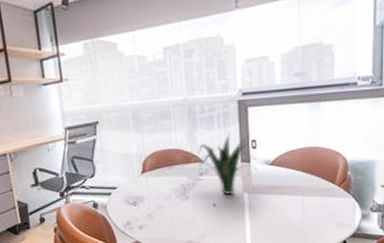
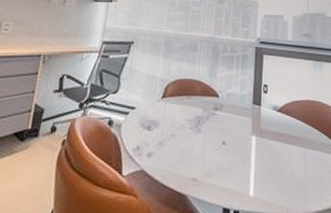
plant: present [181,134,260,196] -> none [198,75,269,136]

